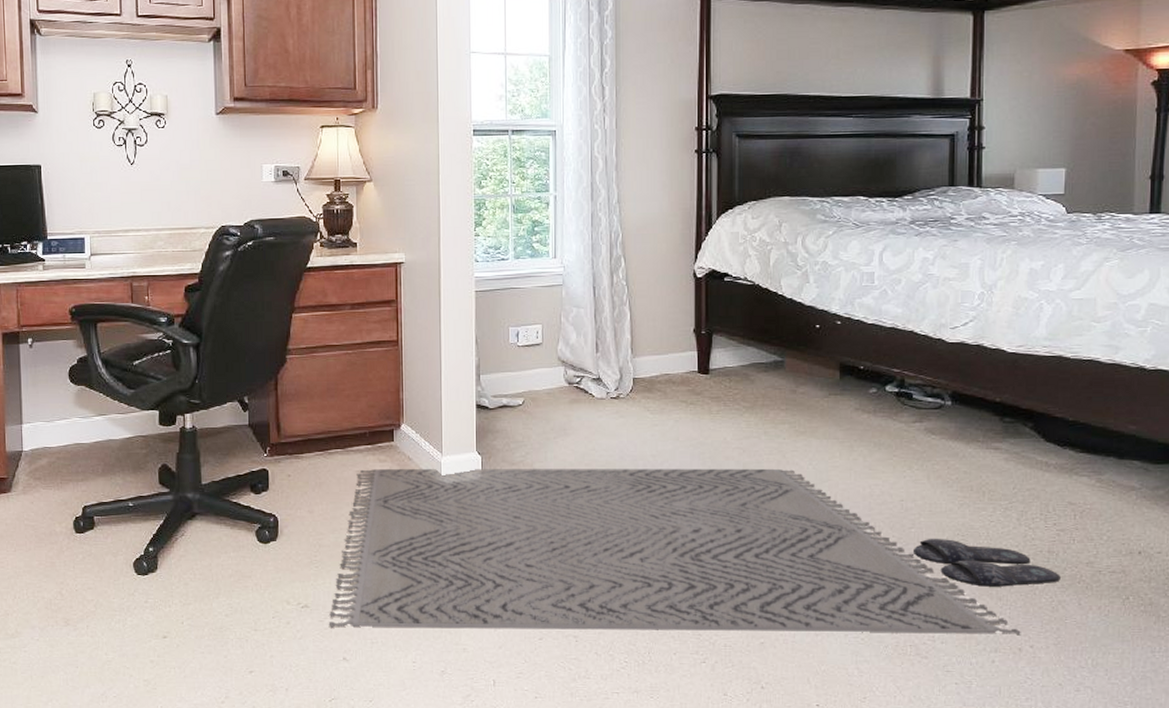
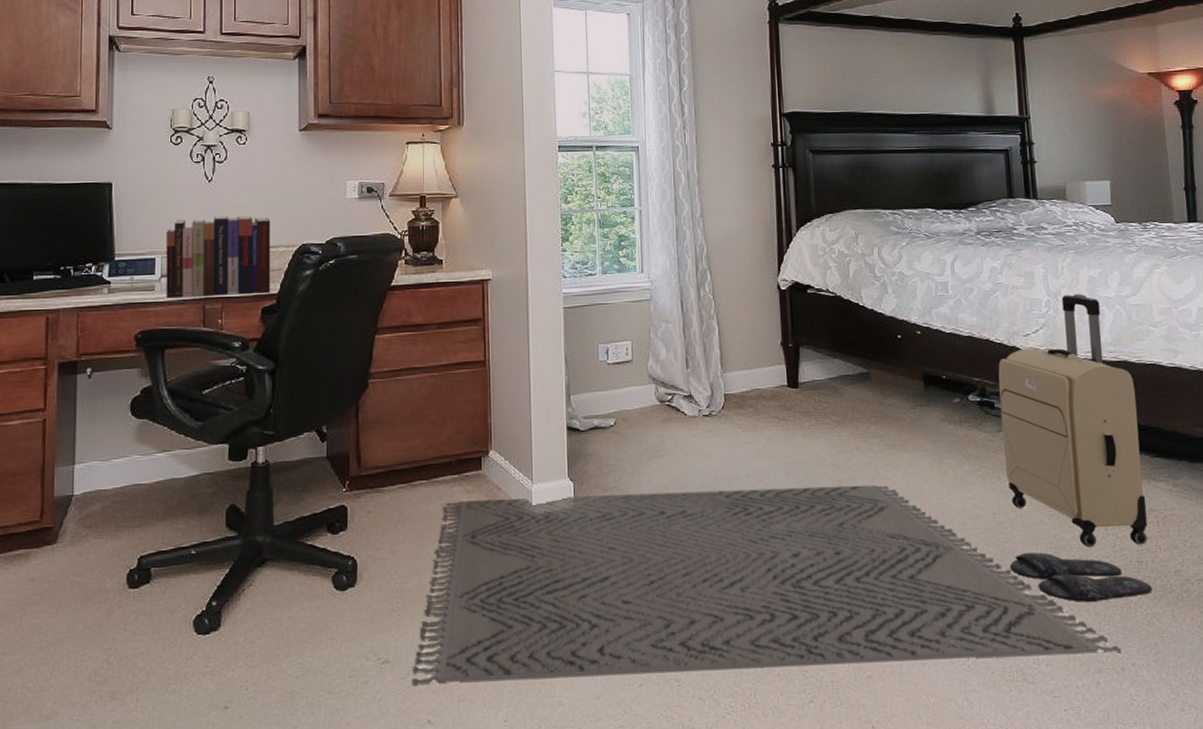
books: none [94,198,193,276] -> present [166,216,271,299]
suitcase: none [918,287,1067,537] -> present [998,294,1147,548]

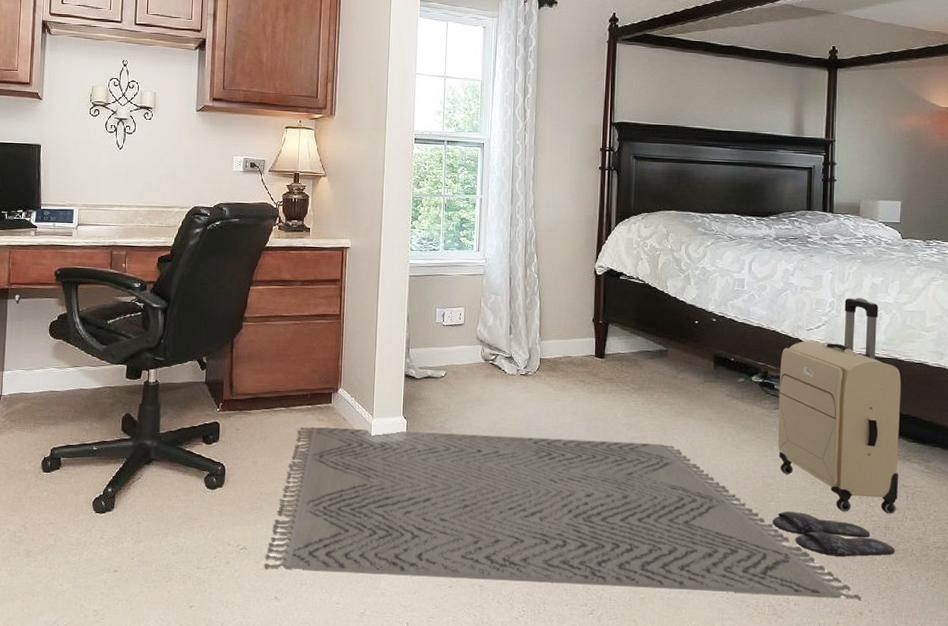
books: present [166,216,271,299] -> none [81,178,169,246]

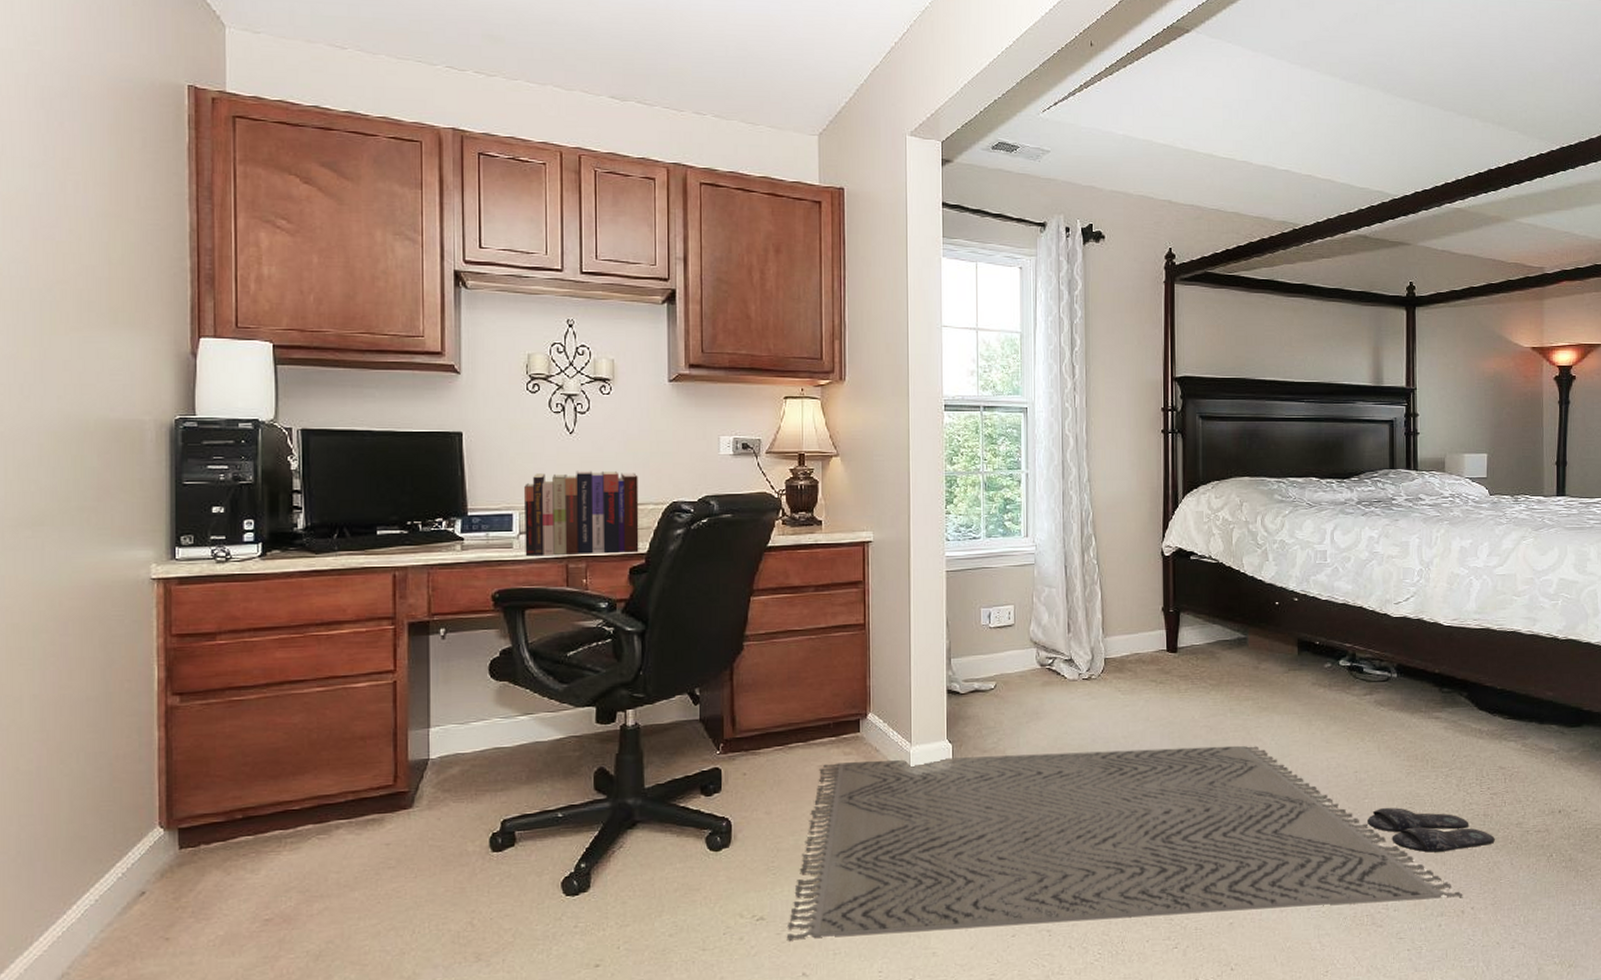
books: none [81,178,169,246] -> present [524,470,639,557]
suitcase: present [778,298,902,514] -> none [1368,564,1496,803]

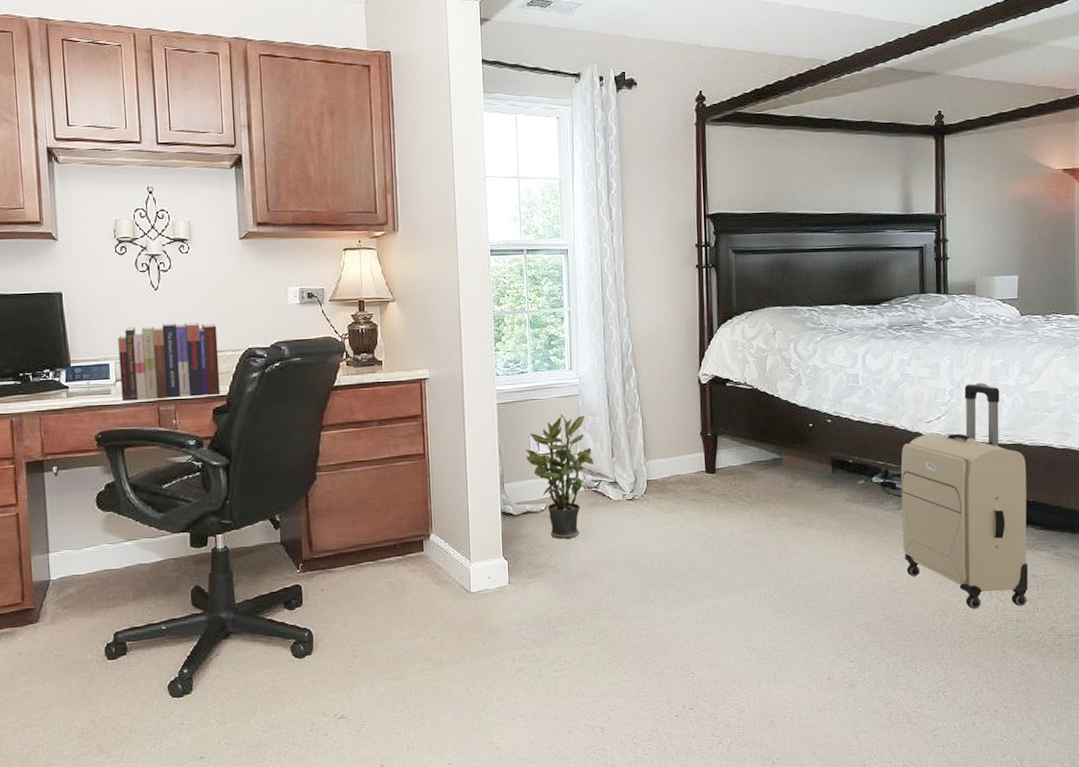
rug: present [786,745,1463,941] -> none [365,558,996,736]
potted plant: none [976,584,1048,721] -> present [526,413,594,539]
suitcase: none [1368,564,1496,803] -> present [900,383,1029,609]
slippers: present [1368,808,1495,853] -> none [902,614,1028,656]

